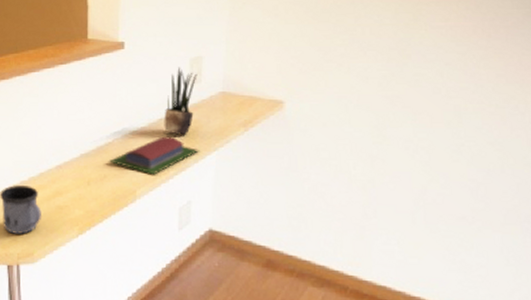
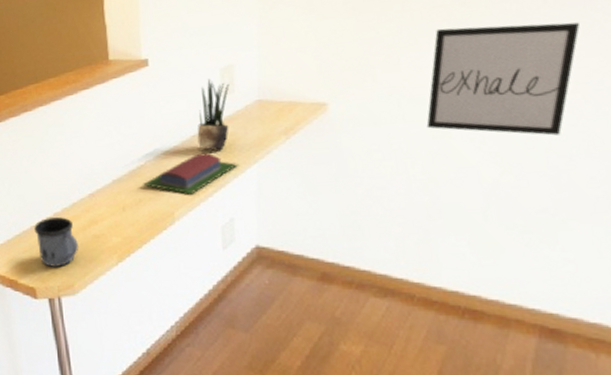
wall art: none [369,44,502,151] -> present [426,22,580,136]

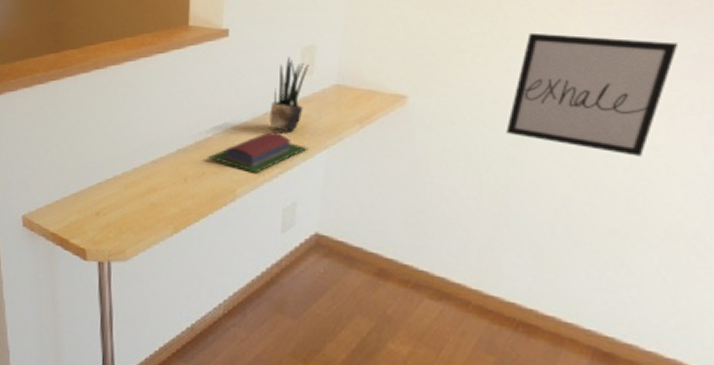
mug: present [34,217,78,267] -> none [92,180,135,231]

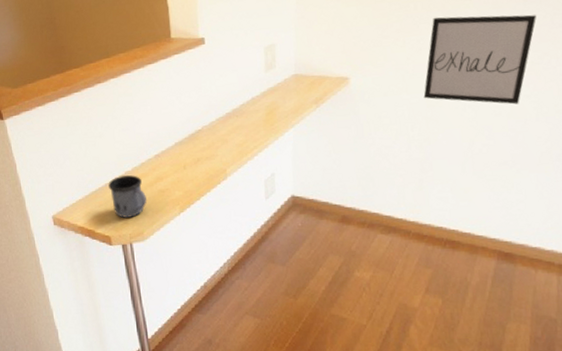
mug: none [92,180,135,231] -> present [108,175,147,218]
architectural model: present [207,132,309,173] -> none [200,119,279,154]
potted plant: present [269,57,309,131] -> none [245,55,272,117]

